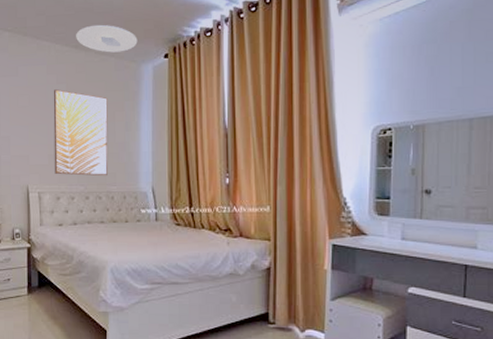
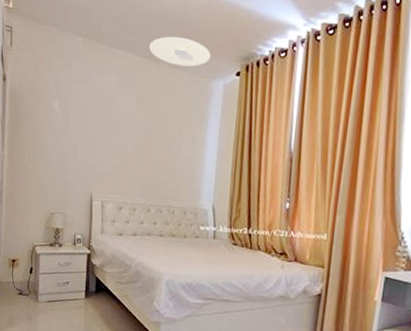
wall art: present [53,89,108,176] -> none [118,100,176,191]

